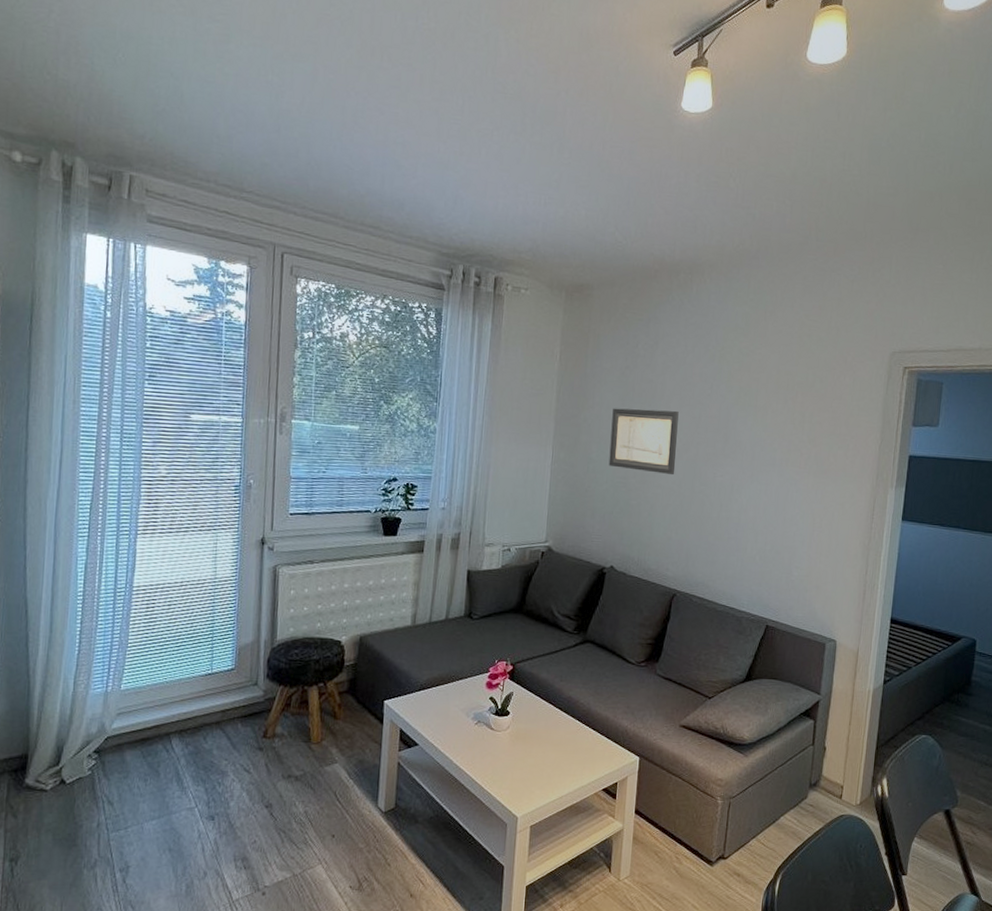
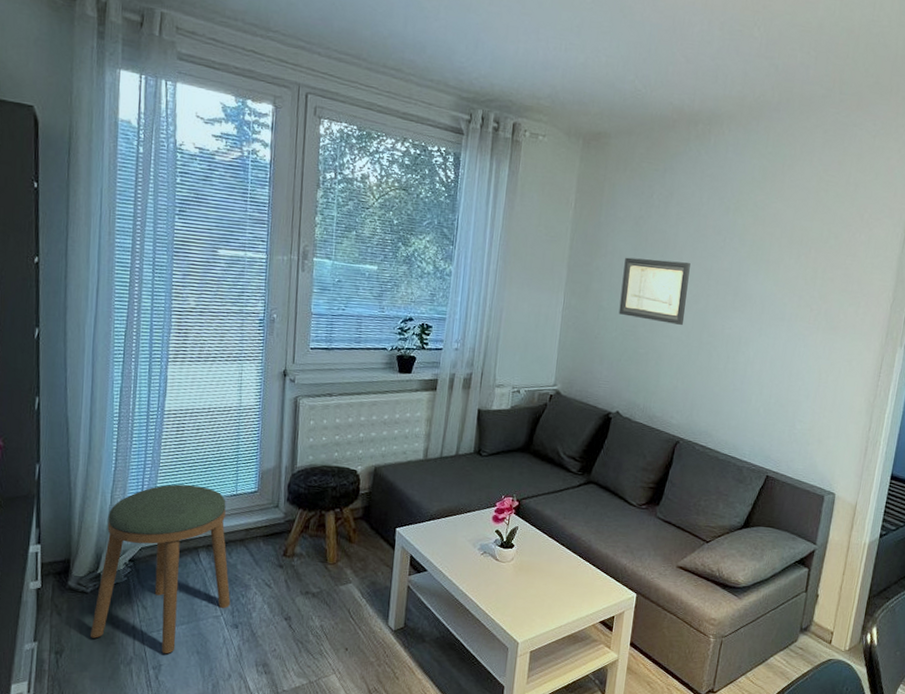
stool: none [49,665,206,853] -> present [89,484,231,653]

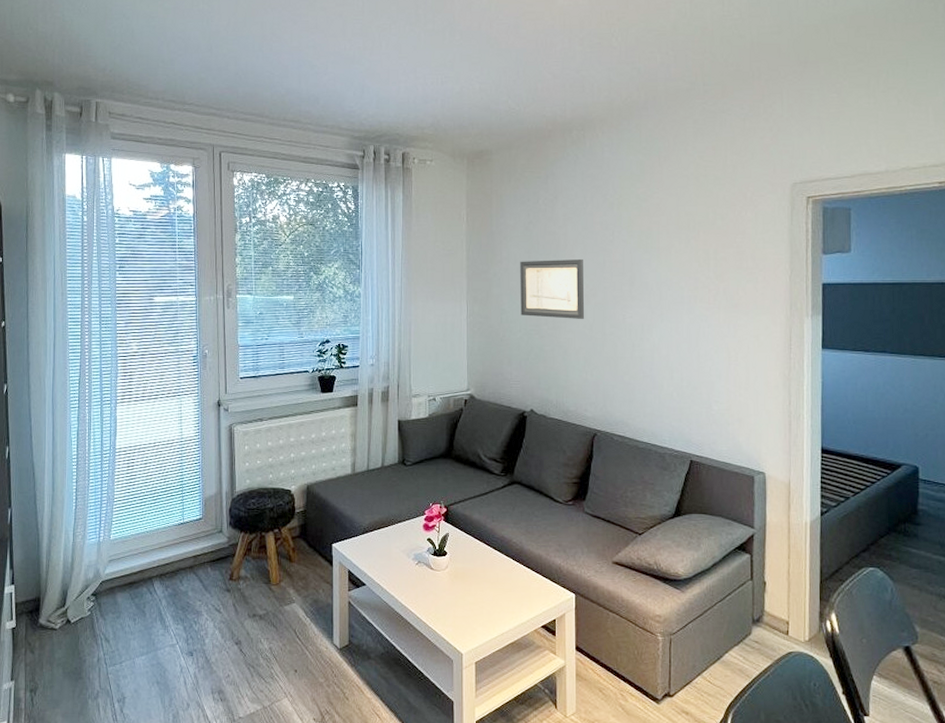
stool: present [89,484,231,653] -> none [60,517,185,685]

